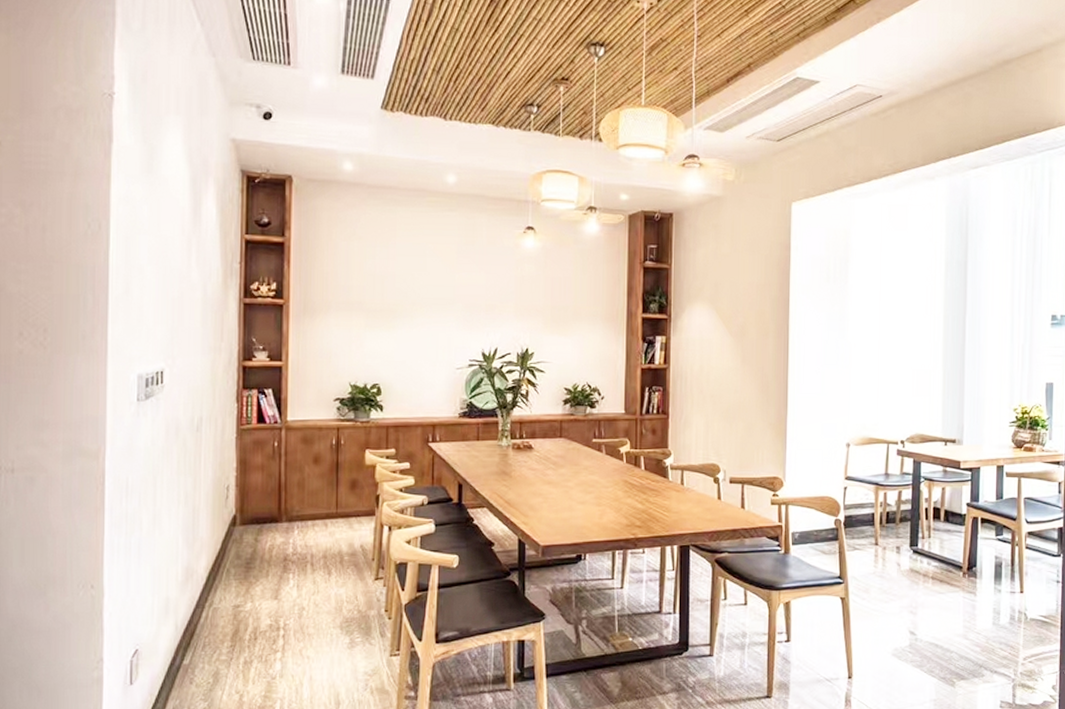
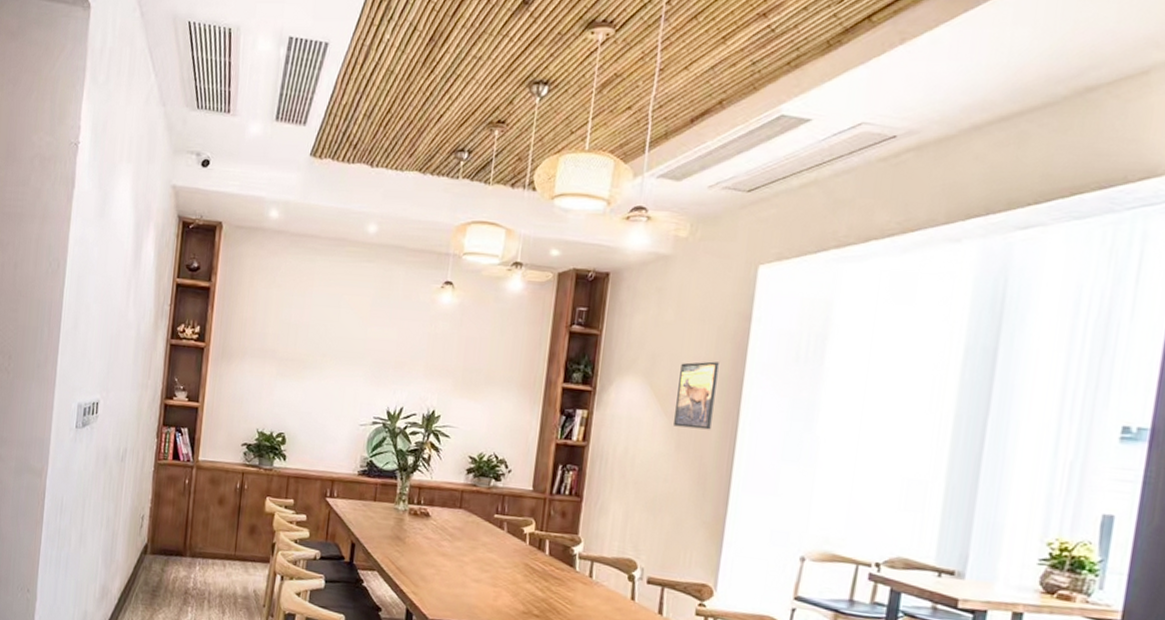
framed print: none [738,286,770,344] -> present [674,361,720,430]

